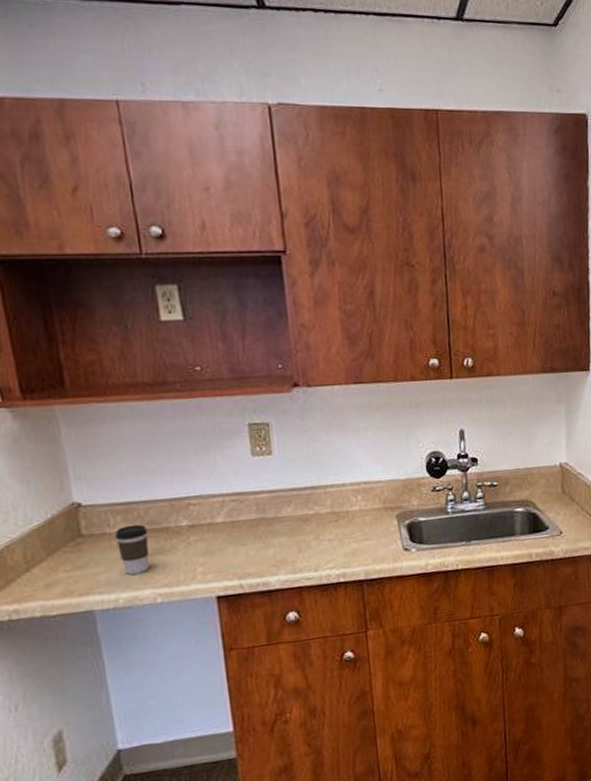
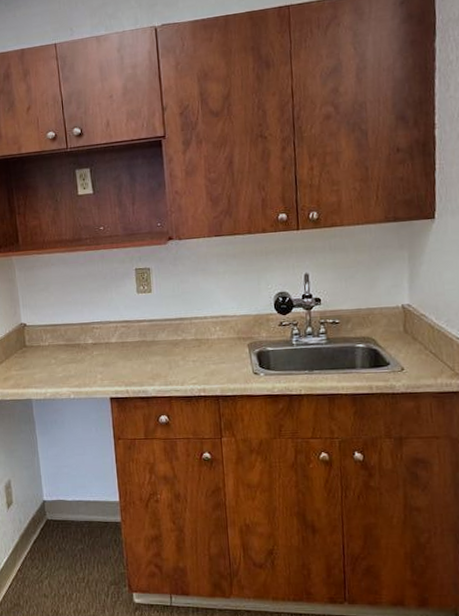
coffee cup: present [114,524,150,575] -> none [45,340,67,376]

